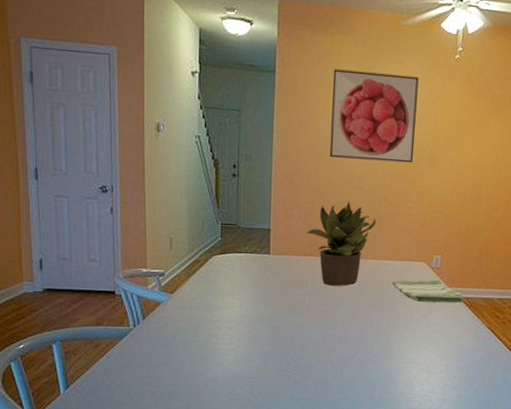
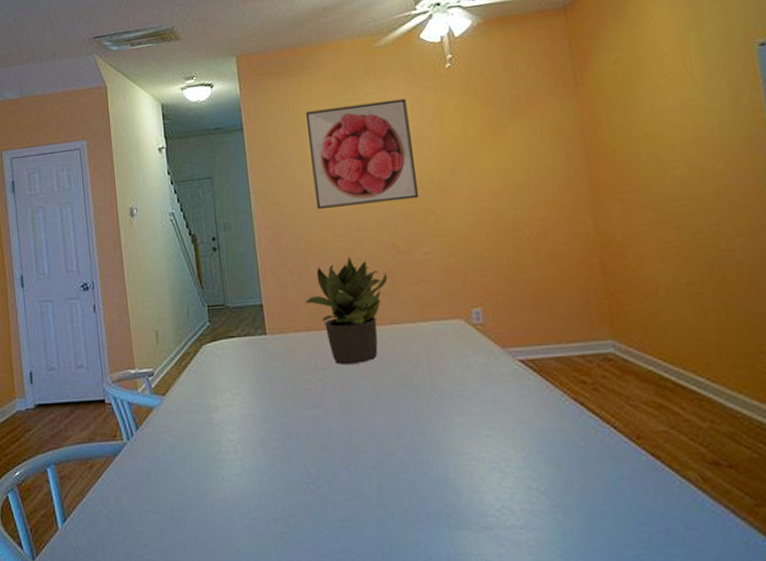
dish towel: present [391,279,464,303] -> none [422,339,529,374]

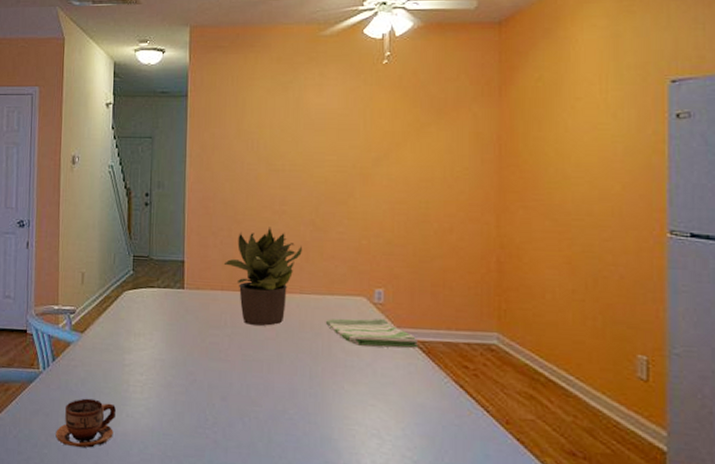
cup: none [149,465,211,521] -> present [55,398,116,448]
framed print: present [305,98,420,209] -> none [246,87,342,182]
dish towel: none [422,339,529,374] -> present [325,318,419,349]

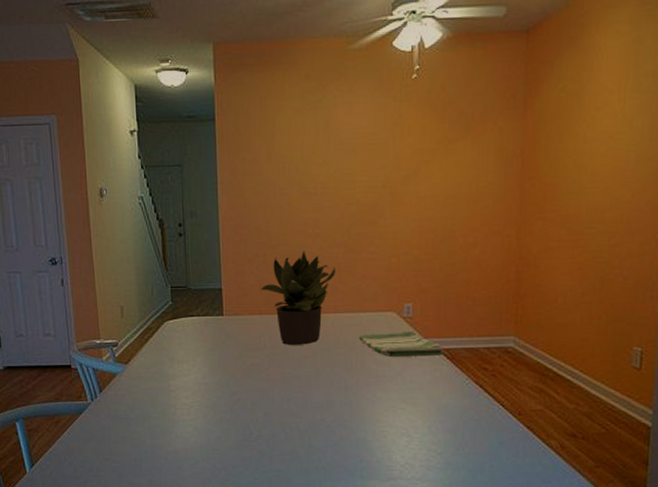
cup: present [55,398,116,448] -> none [109,424,165,468]

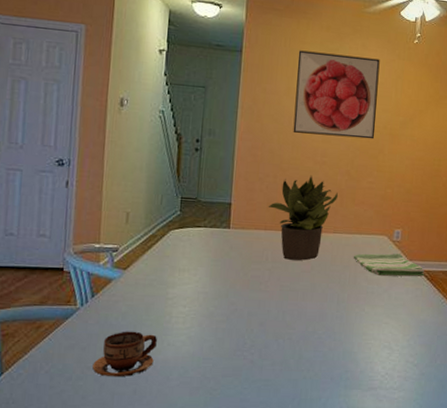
cup: none [109,424,165,468] -> present [92,331,157,378]
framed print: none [276,105,373,204] -> present [293,50,380,139]

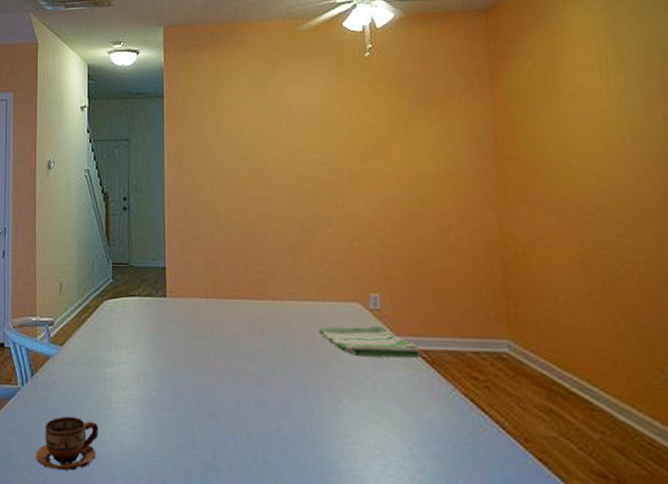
potted plant: present [268,175,338,261] -> none [207,229,289,336]
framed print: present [293,50,380,139] -> none [225,82,328,180]

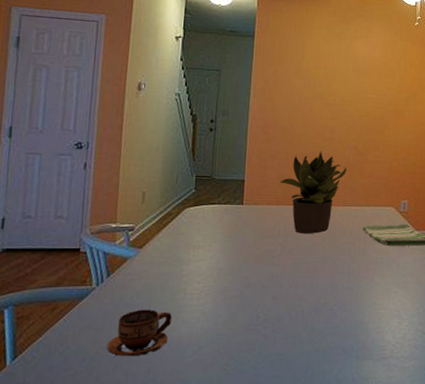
potted plant: none [207,229,289,336] -> present [279,151,347,234]

